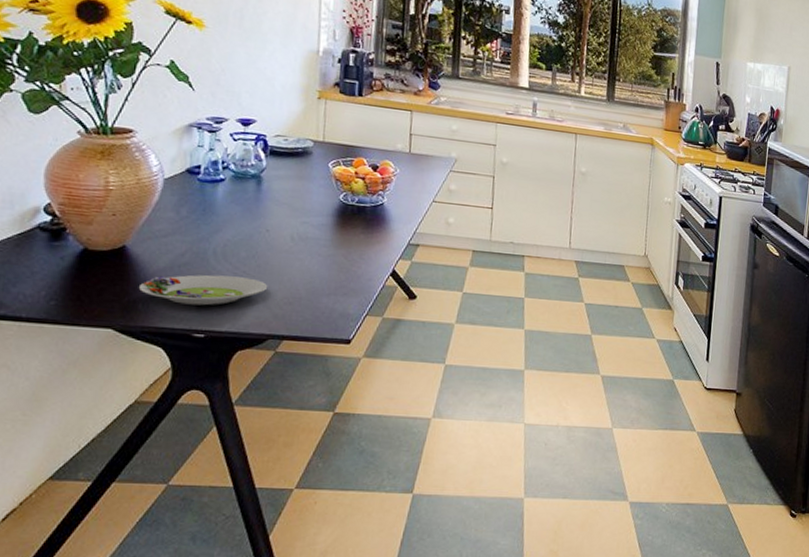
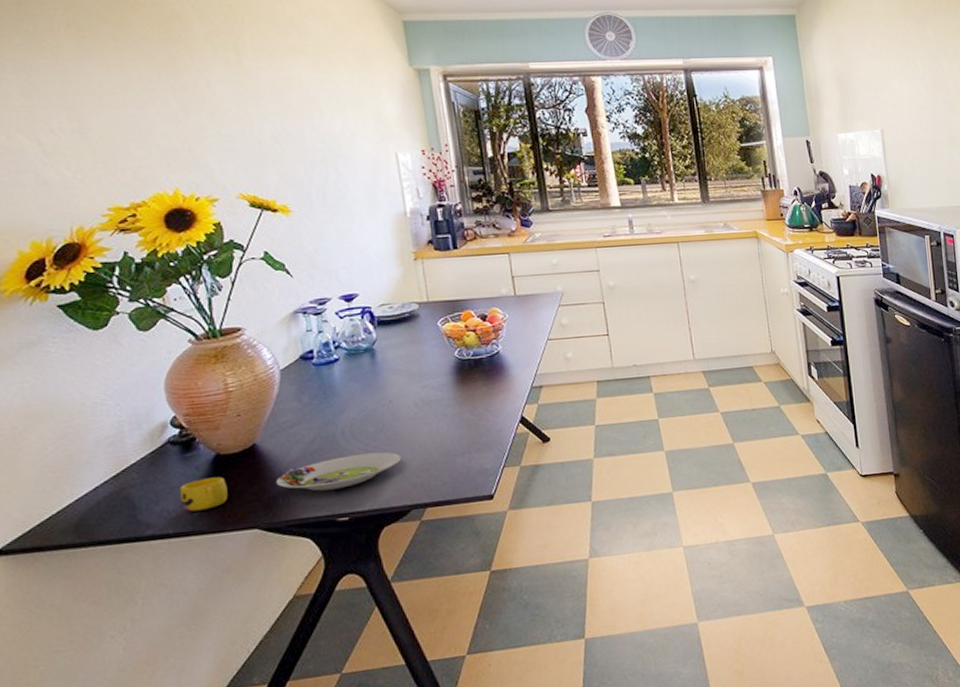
cup: none [39,269,89,301] -> present [179,477,228,512]

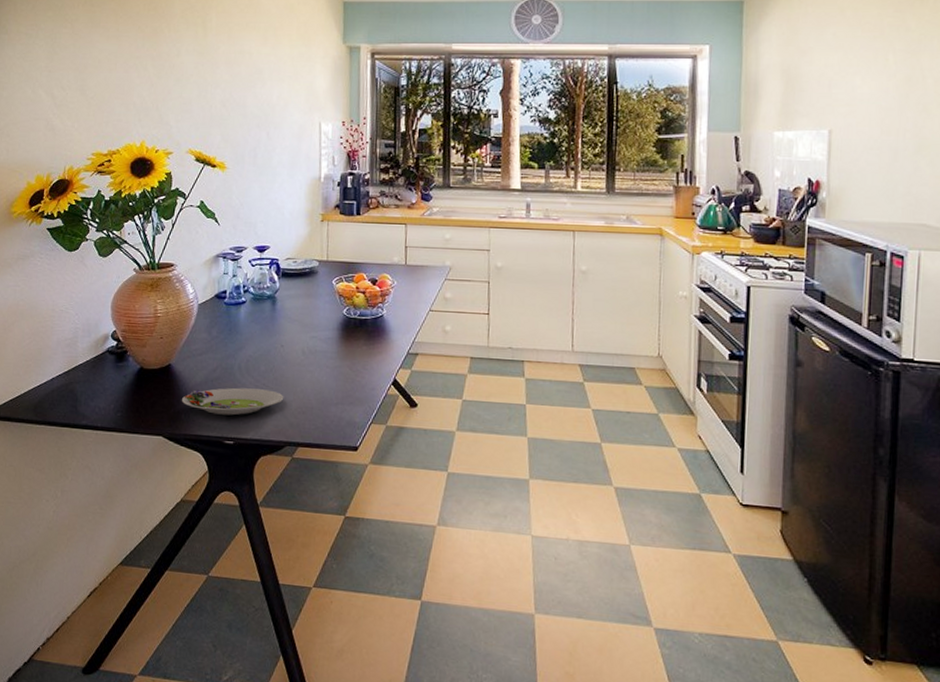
cup: present [179,477,228,512] -> none [109,386,145,413]

